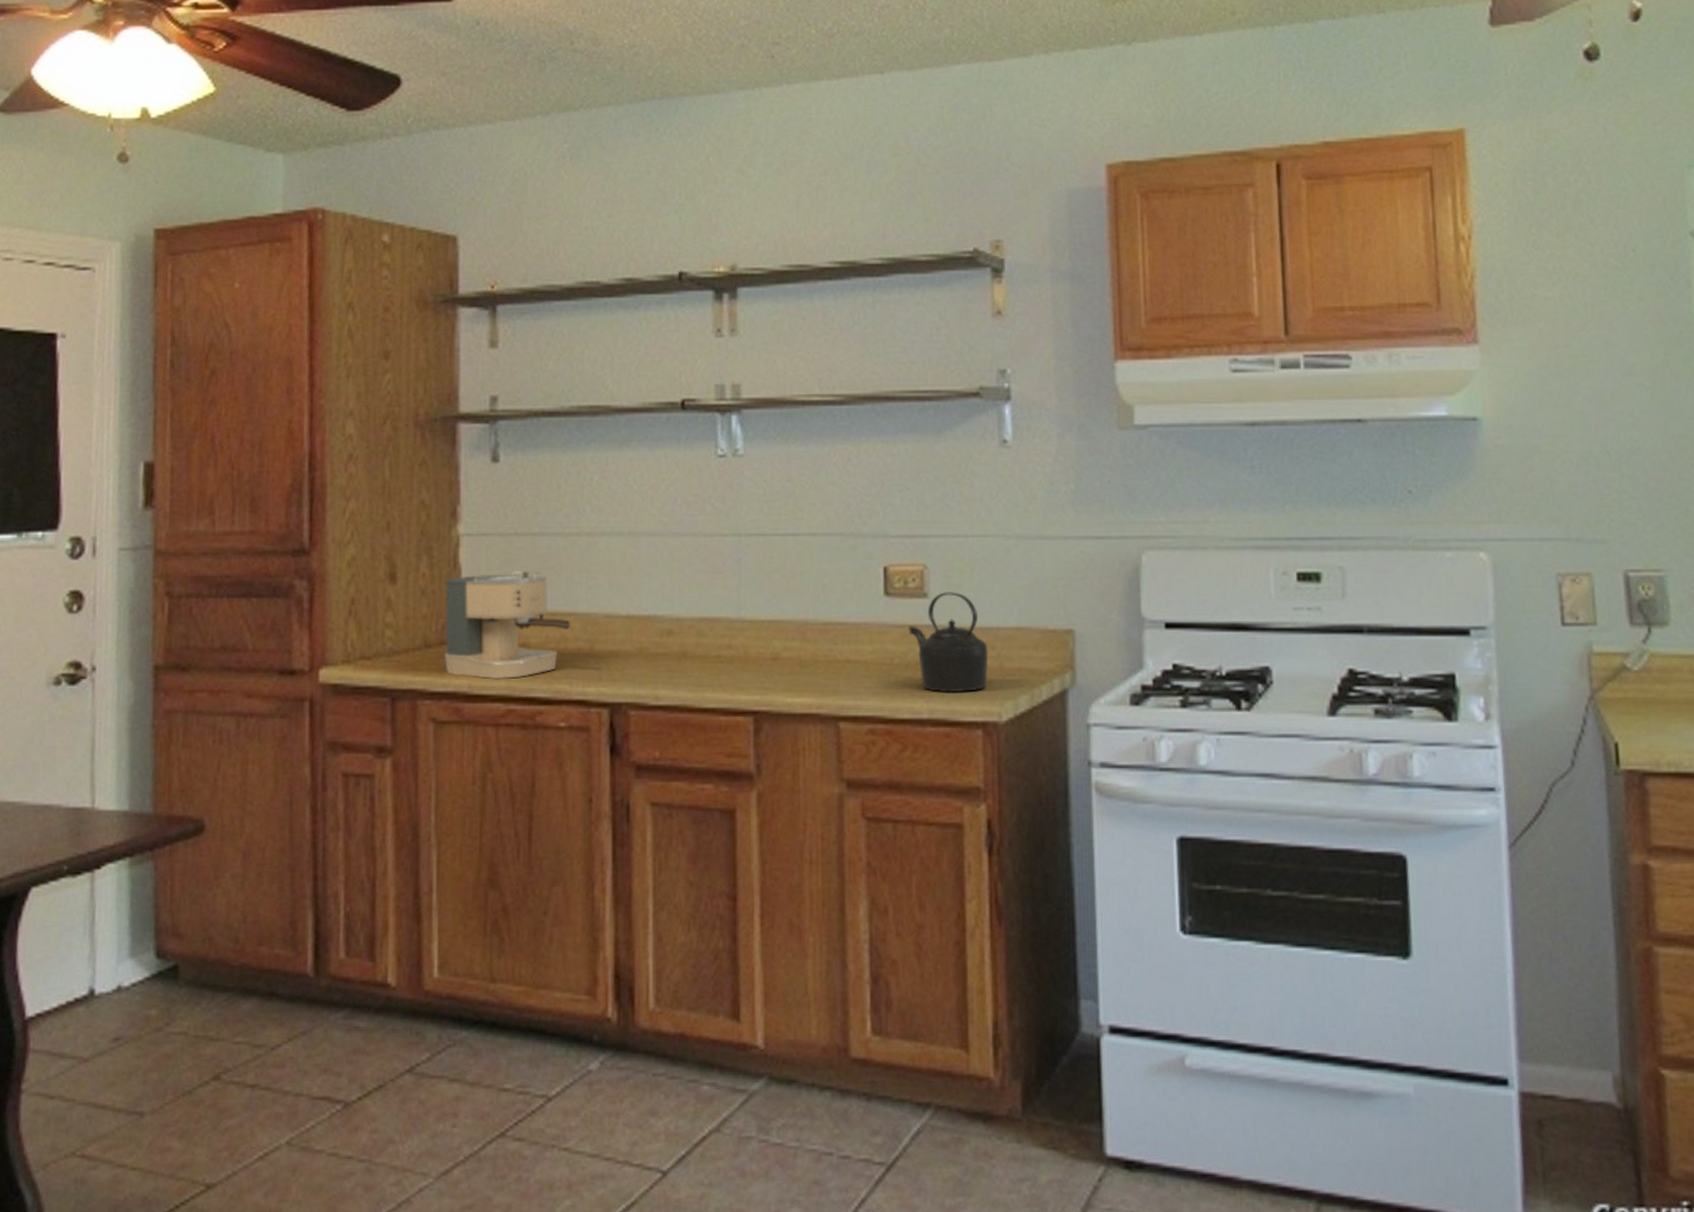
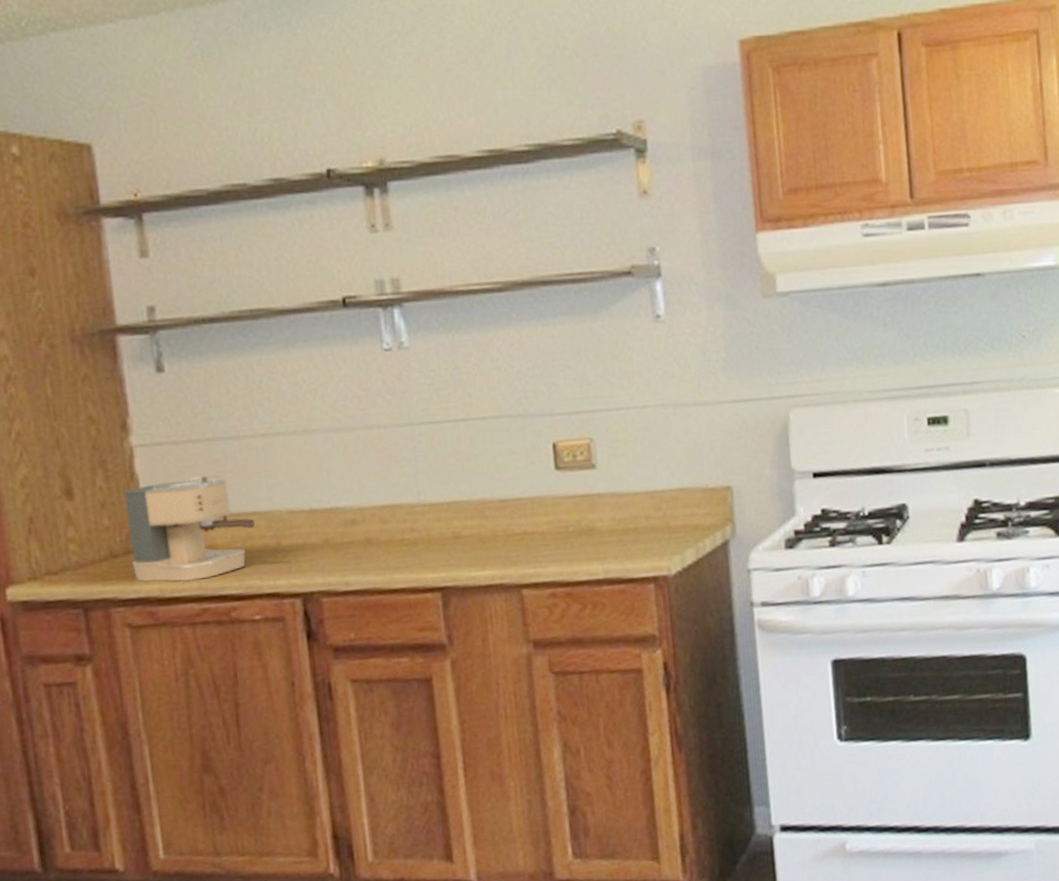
kettle: present [908,592,989,693] -> none [580,461,656,554]

